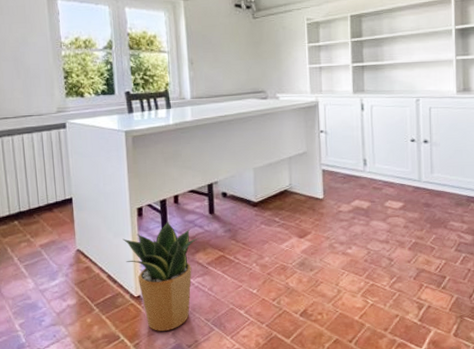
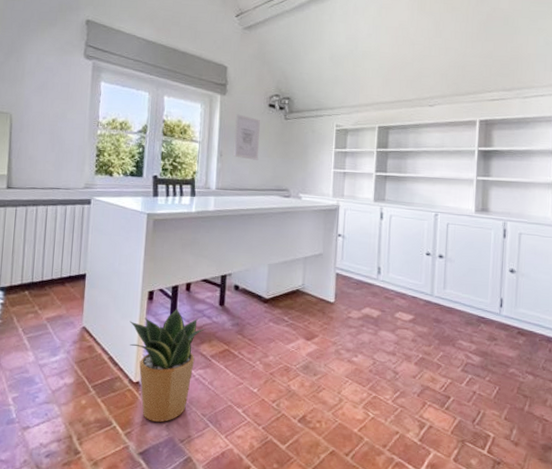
wall art: none [202,18,231,65] -> present [233,114,260,160]

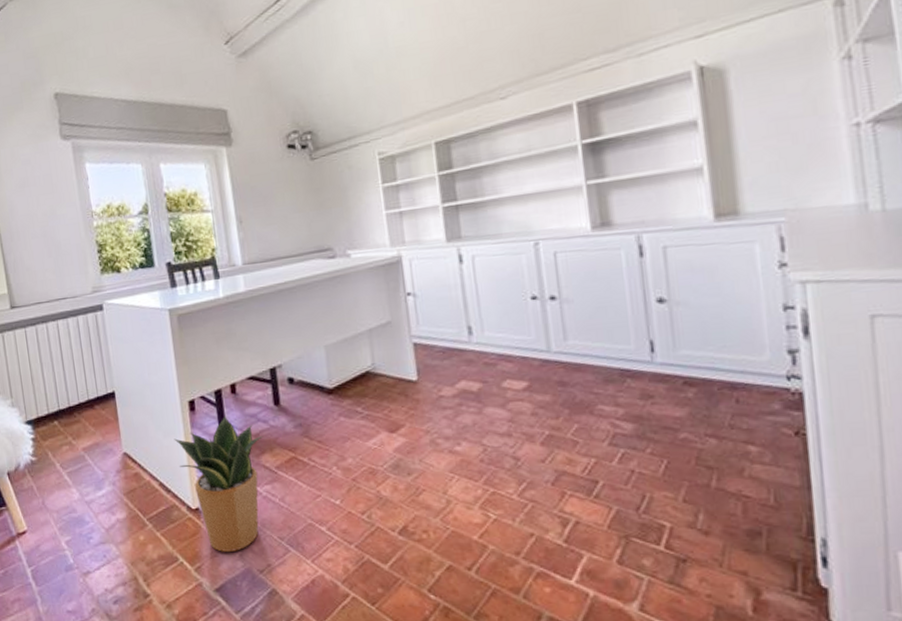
wall art: present [233,114,260,160] -> none [249,166,288,221]

